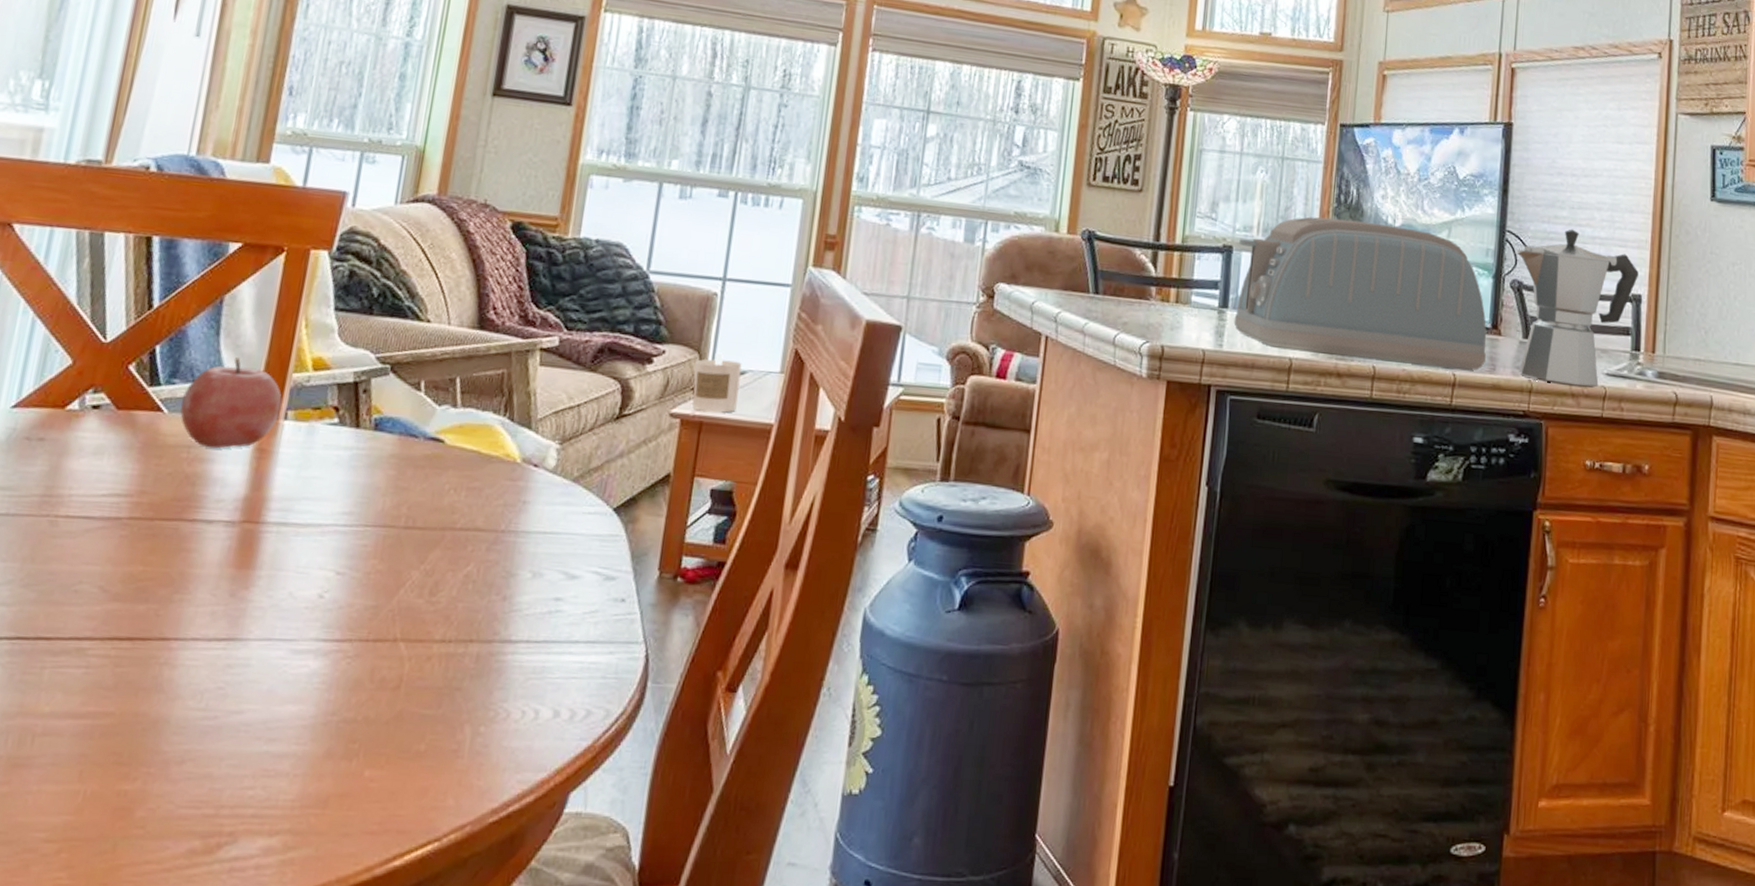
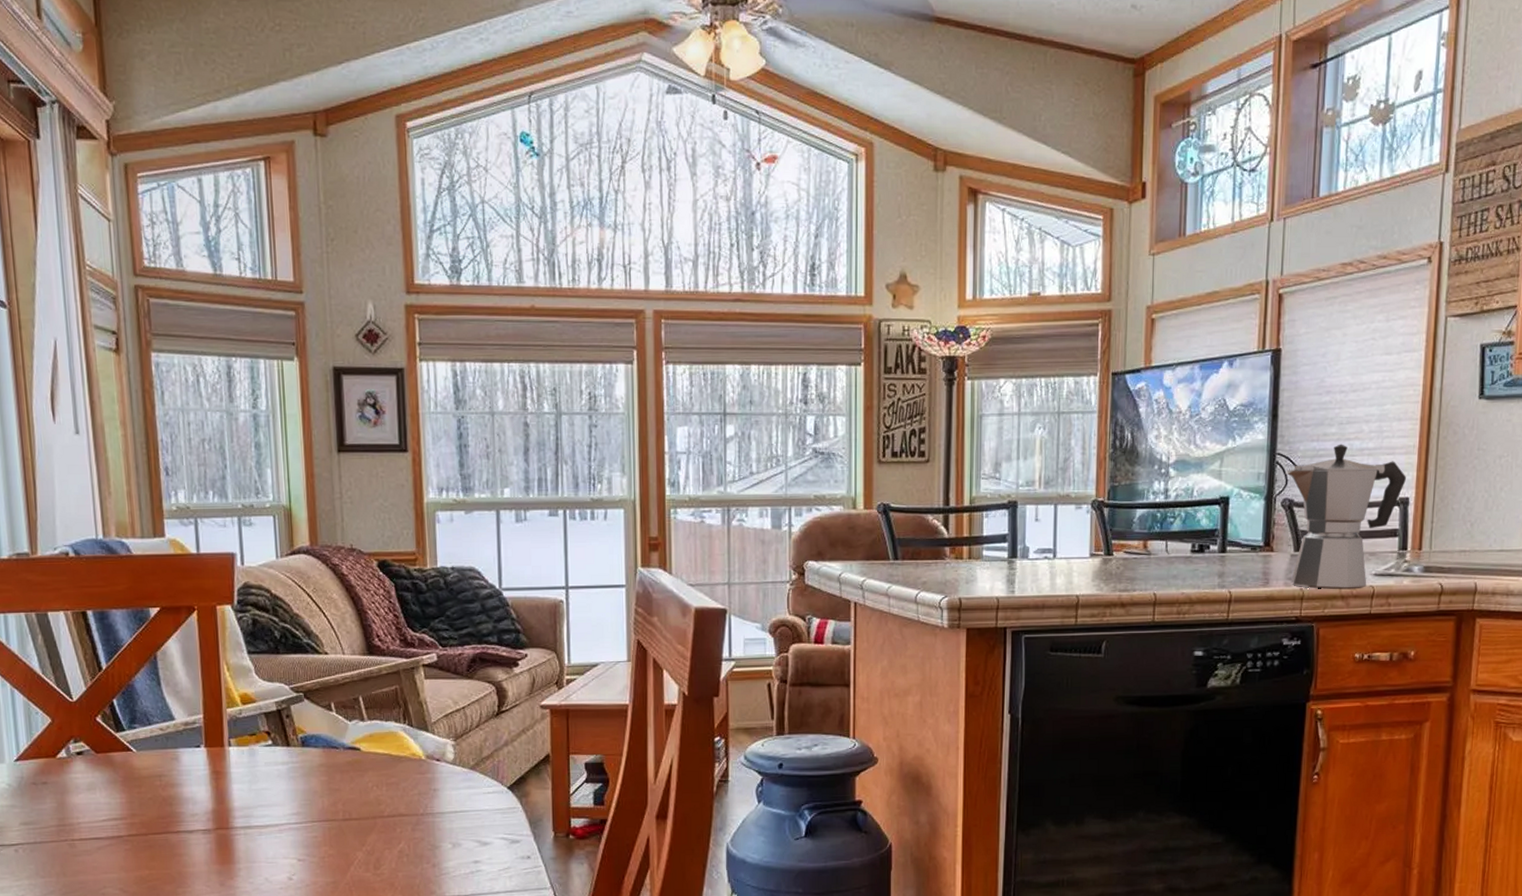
fruit: present [180,357,282,449] -> none [145,701,225,775]
candle: present [692,352,742,413] -> none [554,650,595,702]
toaster: present [1233,216,1486,371] -> none [1023,462,1260,589]

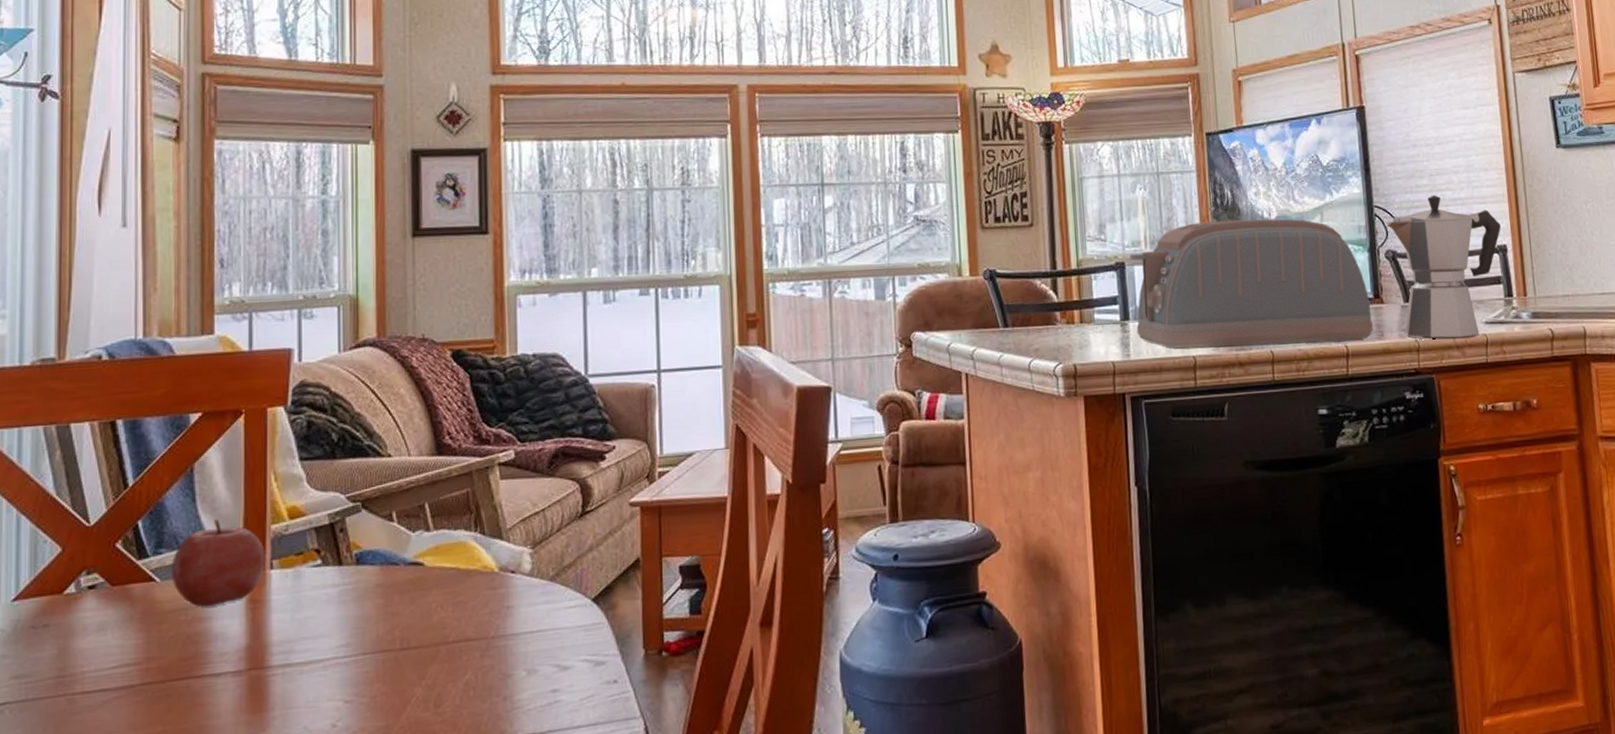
fruit: none [145,701,225,775] -> present [172,519,267,607]
toaster: none [1023,462,1260,589] -> present [1130,219,1373,350]

